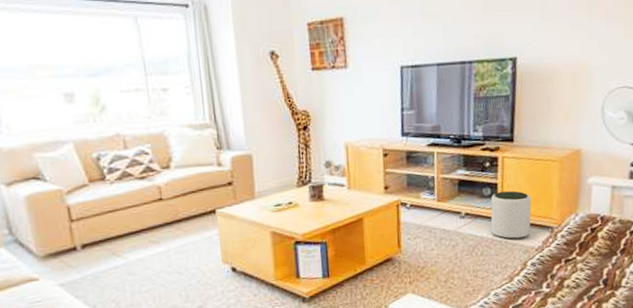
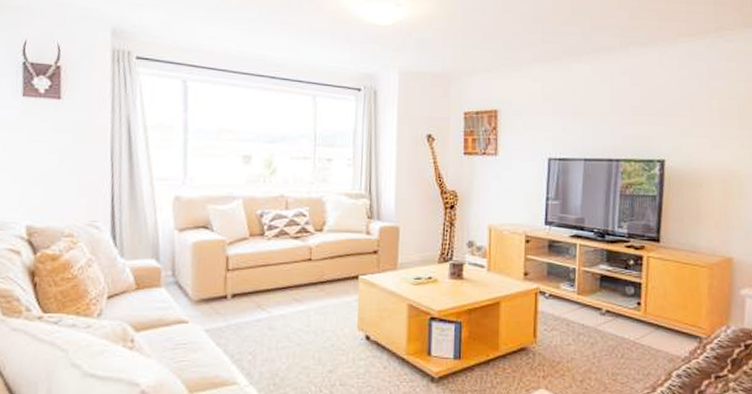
plant pot: present [490,190,531,239] -> none [633,292,678,345]

